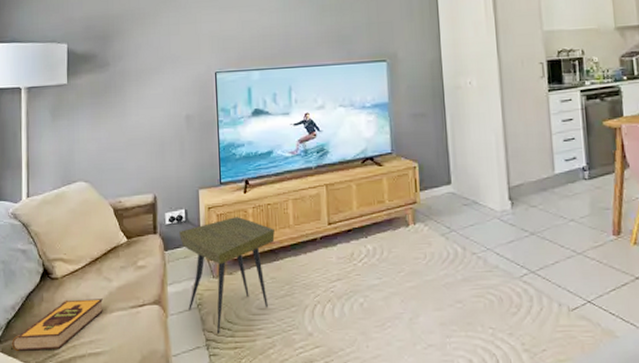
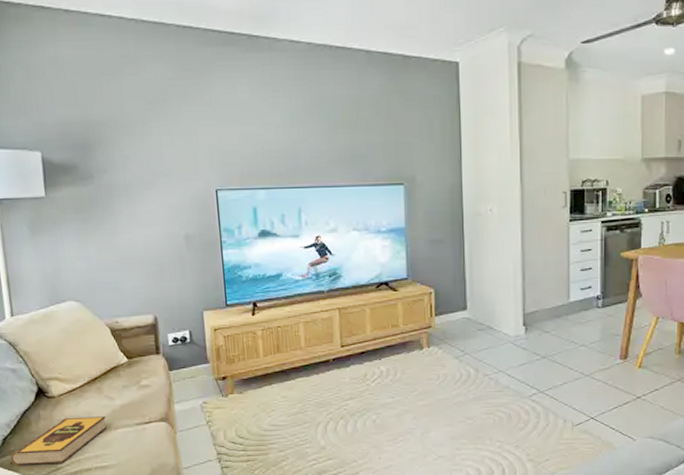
side table: present [179,217,275,334] -> none [184,339,286,448]

